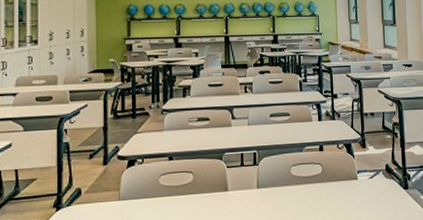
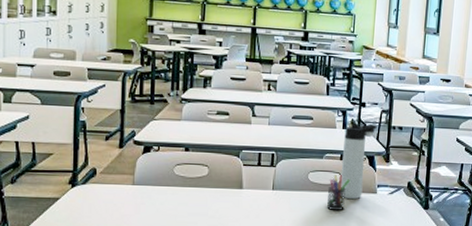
pen holder: none [310,165,331,202] -> present [326,175,350,211]
thermos bottle: none [321,113,350,189] -> present [340,123,377,200]

